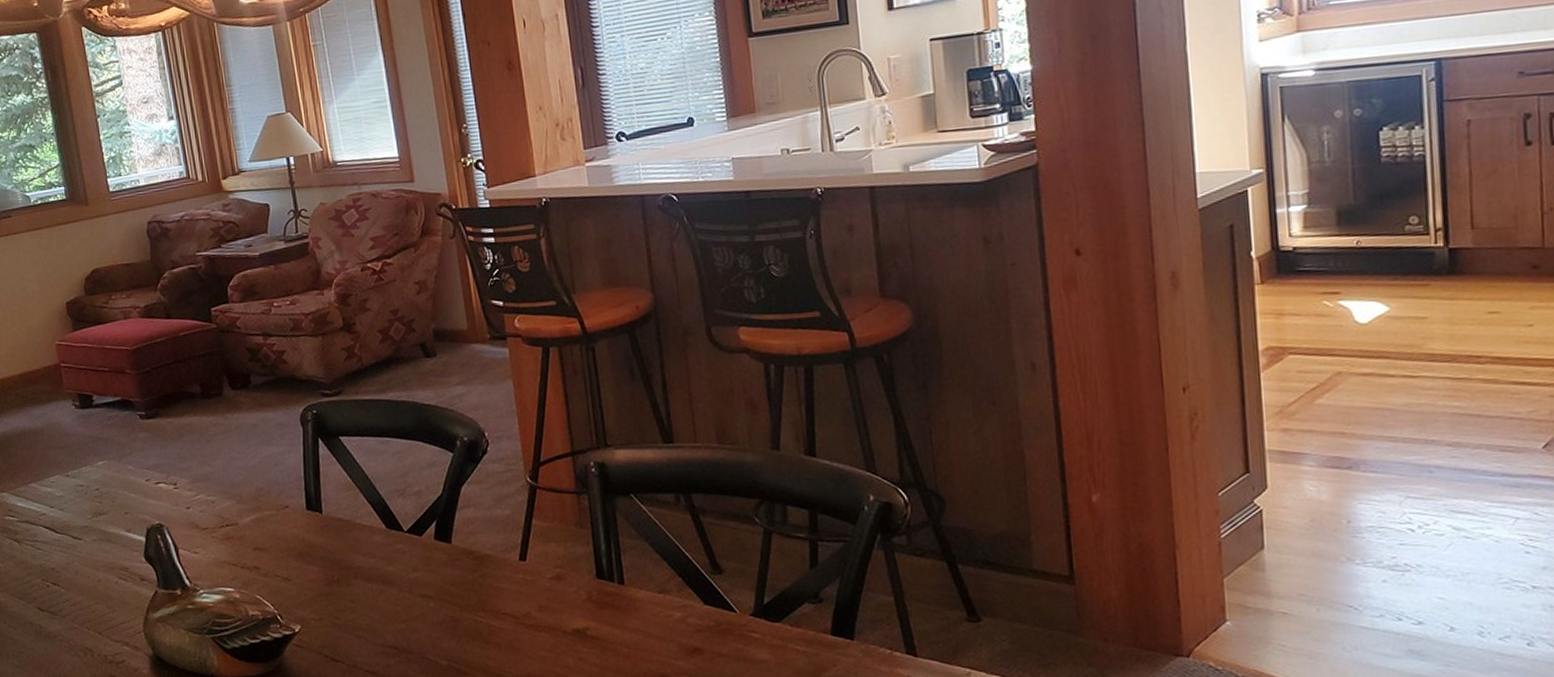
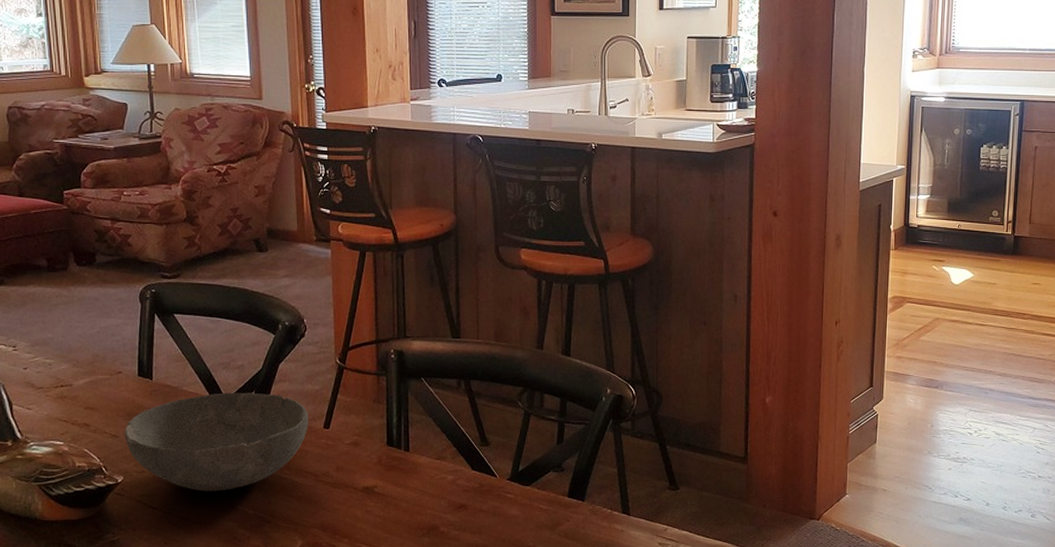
bowl: none [297,522,502,640] -> present [124,392,308,492]

